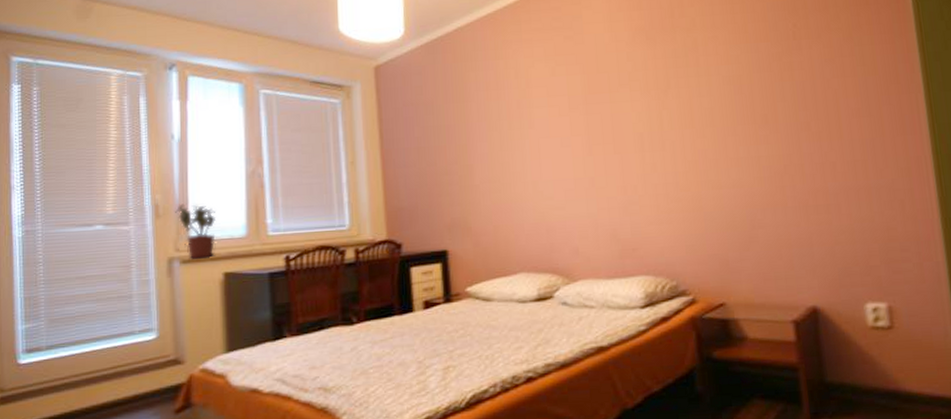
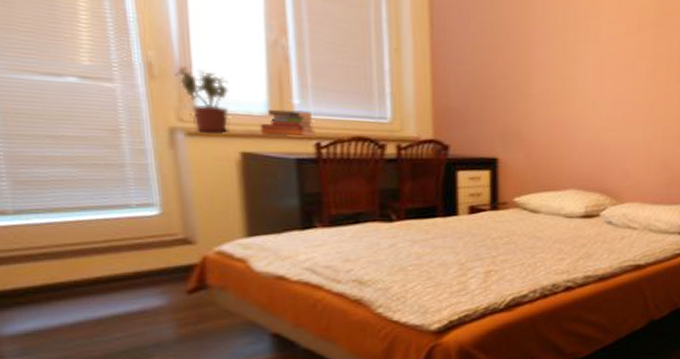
books: none [241,228,285,255] -> present [261,109,315,137]

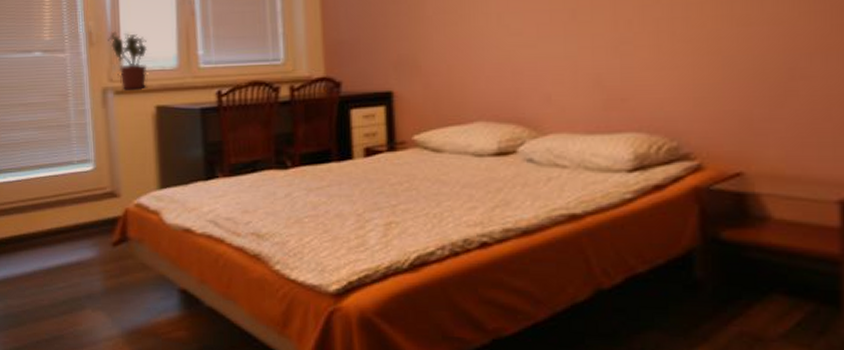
books: present [261,109,315,137] -> none [172,61,217,88]

